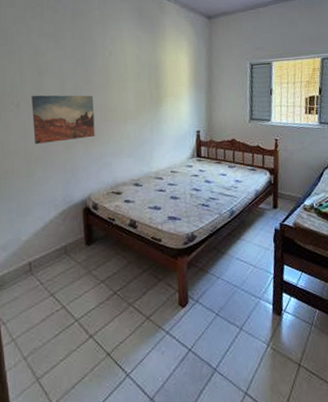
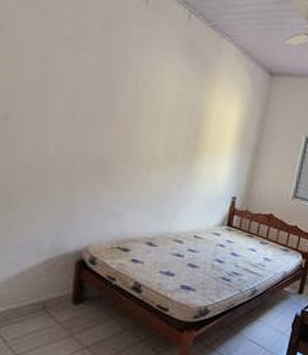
wall art: present [31,95,95,144] -> none [22,109,113,179]

